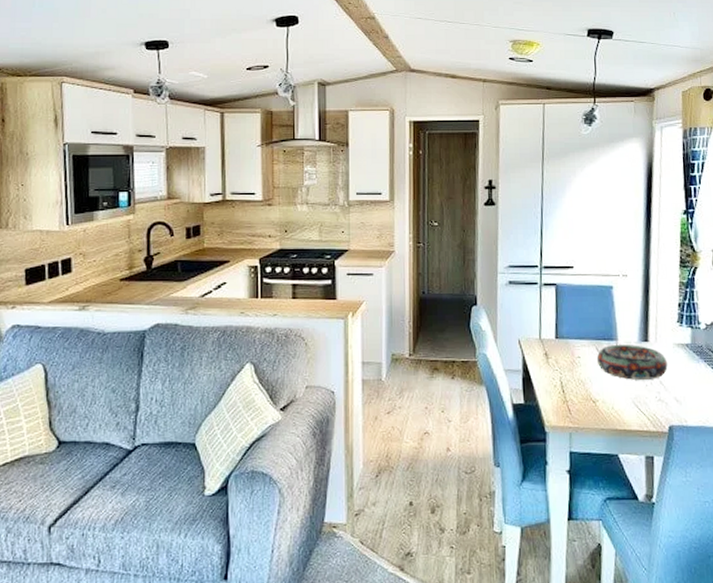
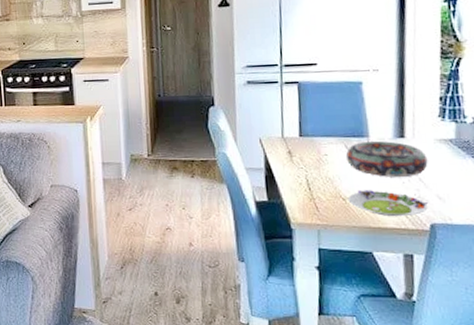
salad plate: none [597,392,667,419] -> present [348,190,428,217]

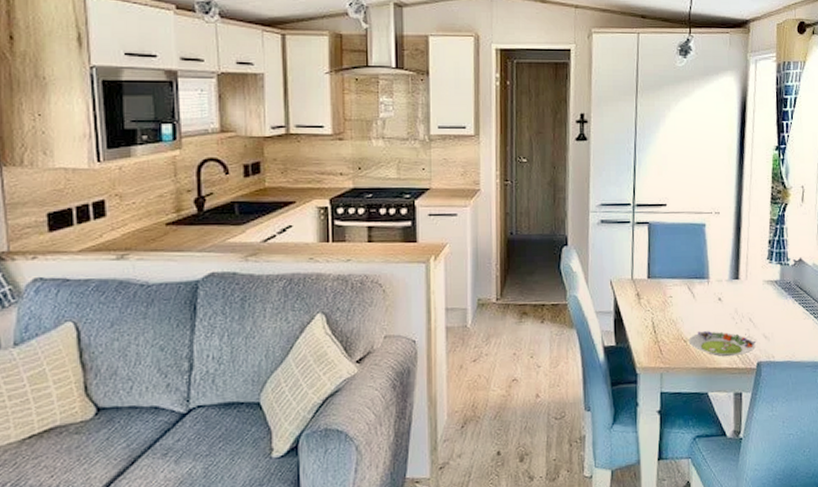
decorative bowl: present [345,140,428,177] -> none [688,282,757,318]

